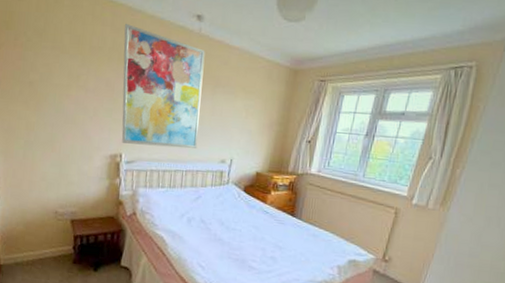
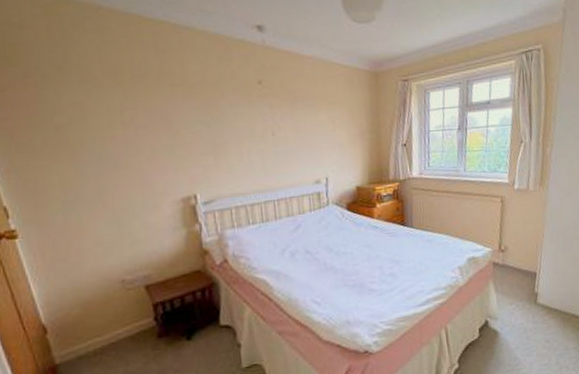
wall art: present [121,23,205,149] -> none [170,42,286,182]

